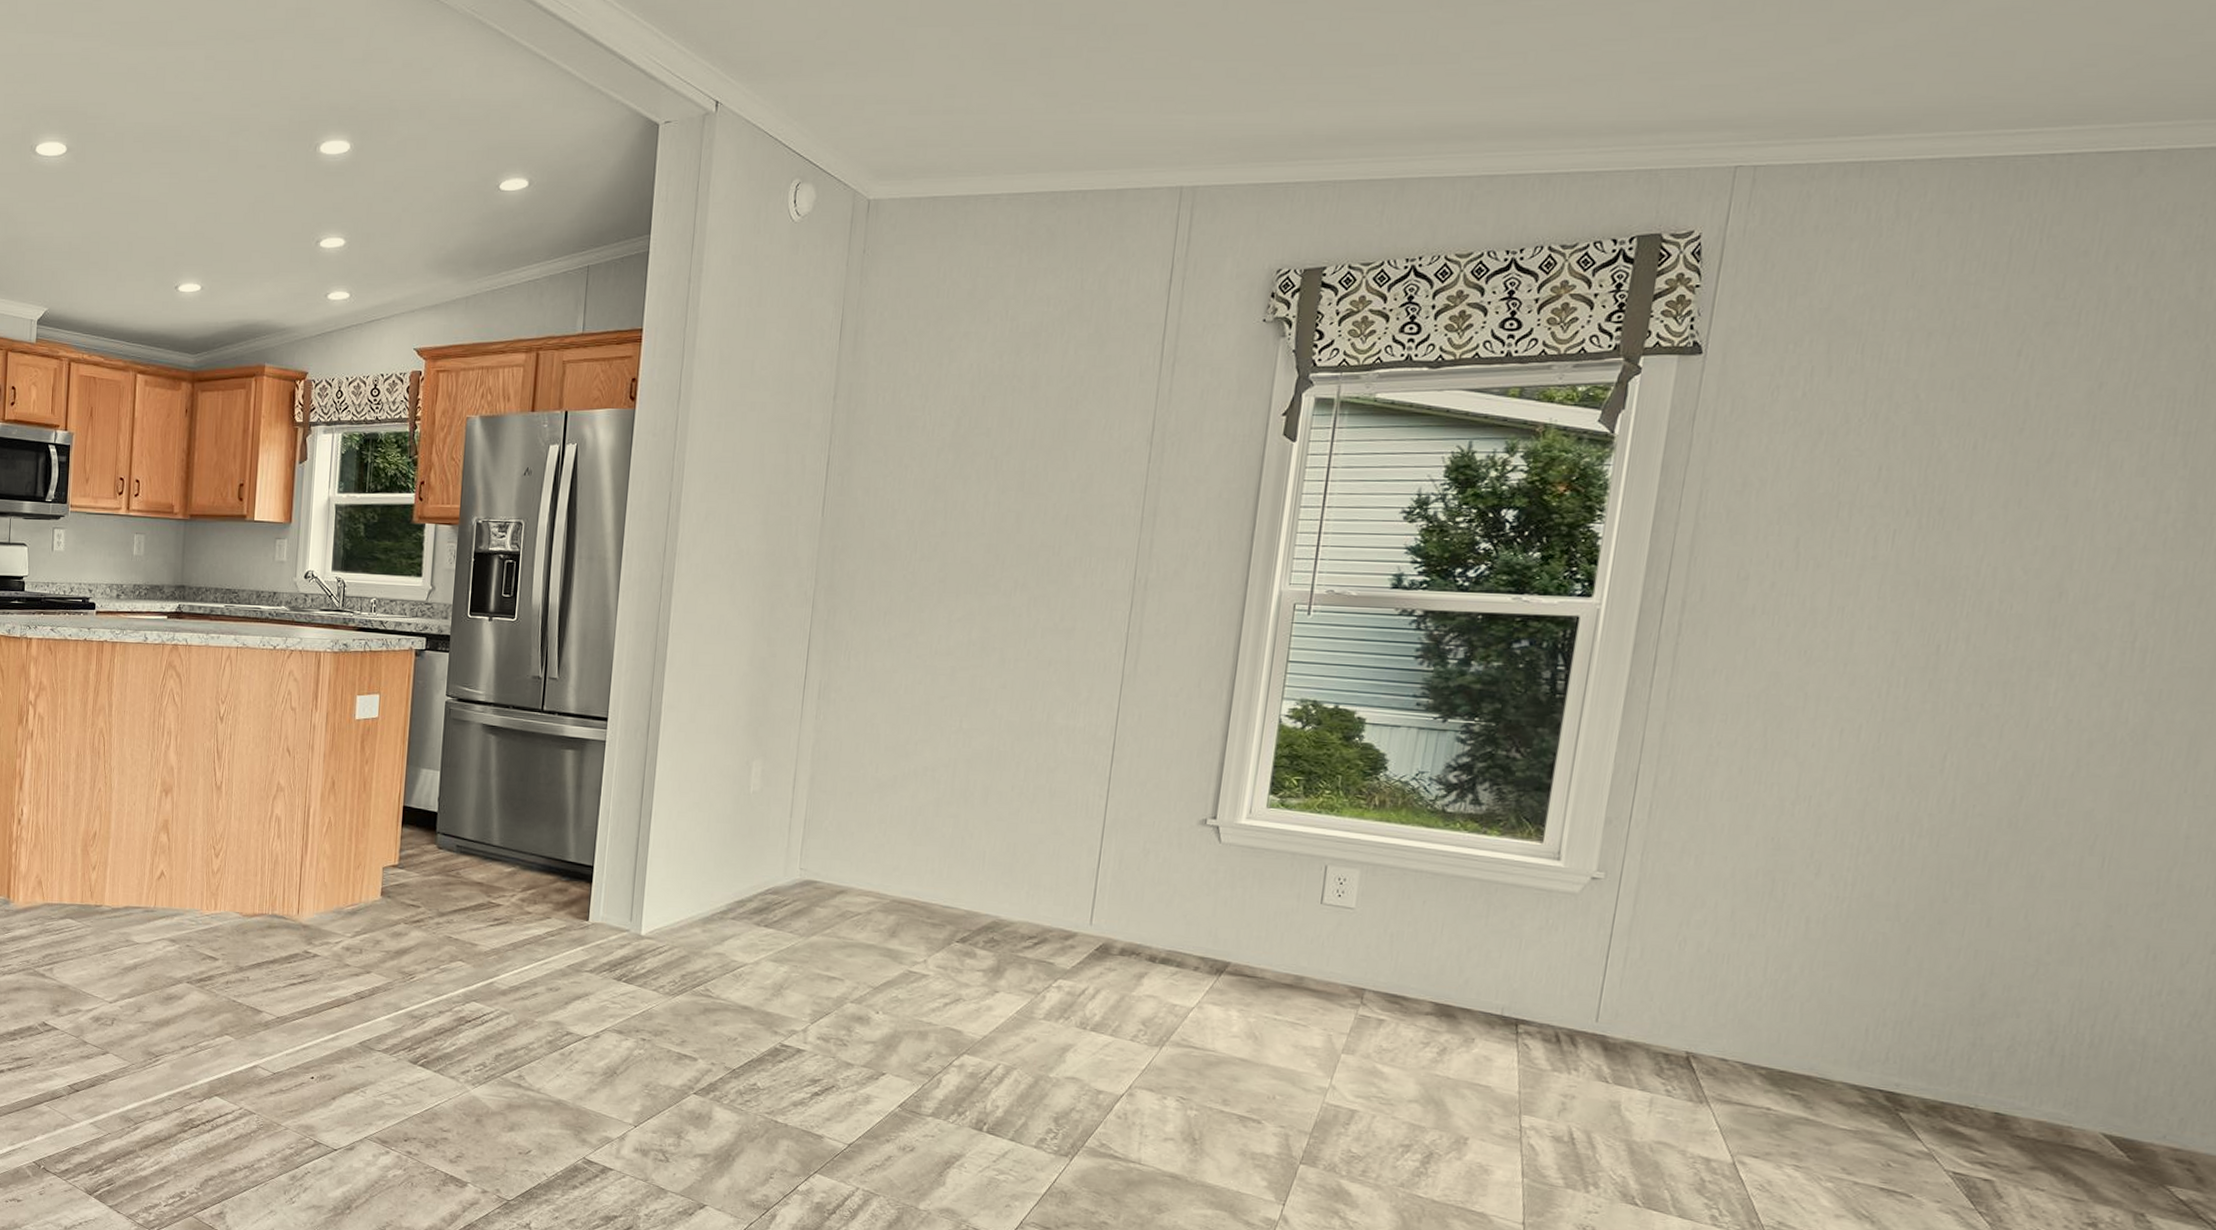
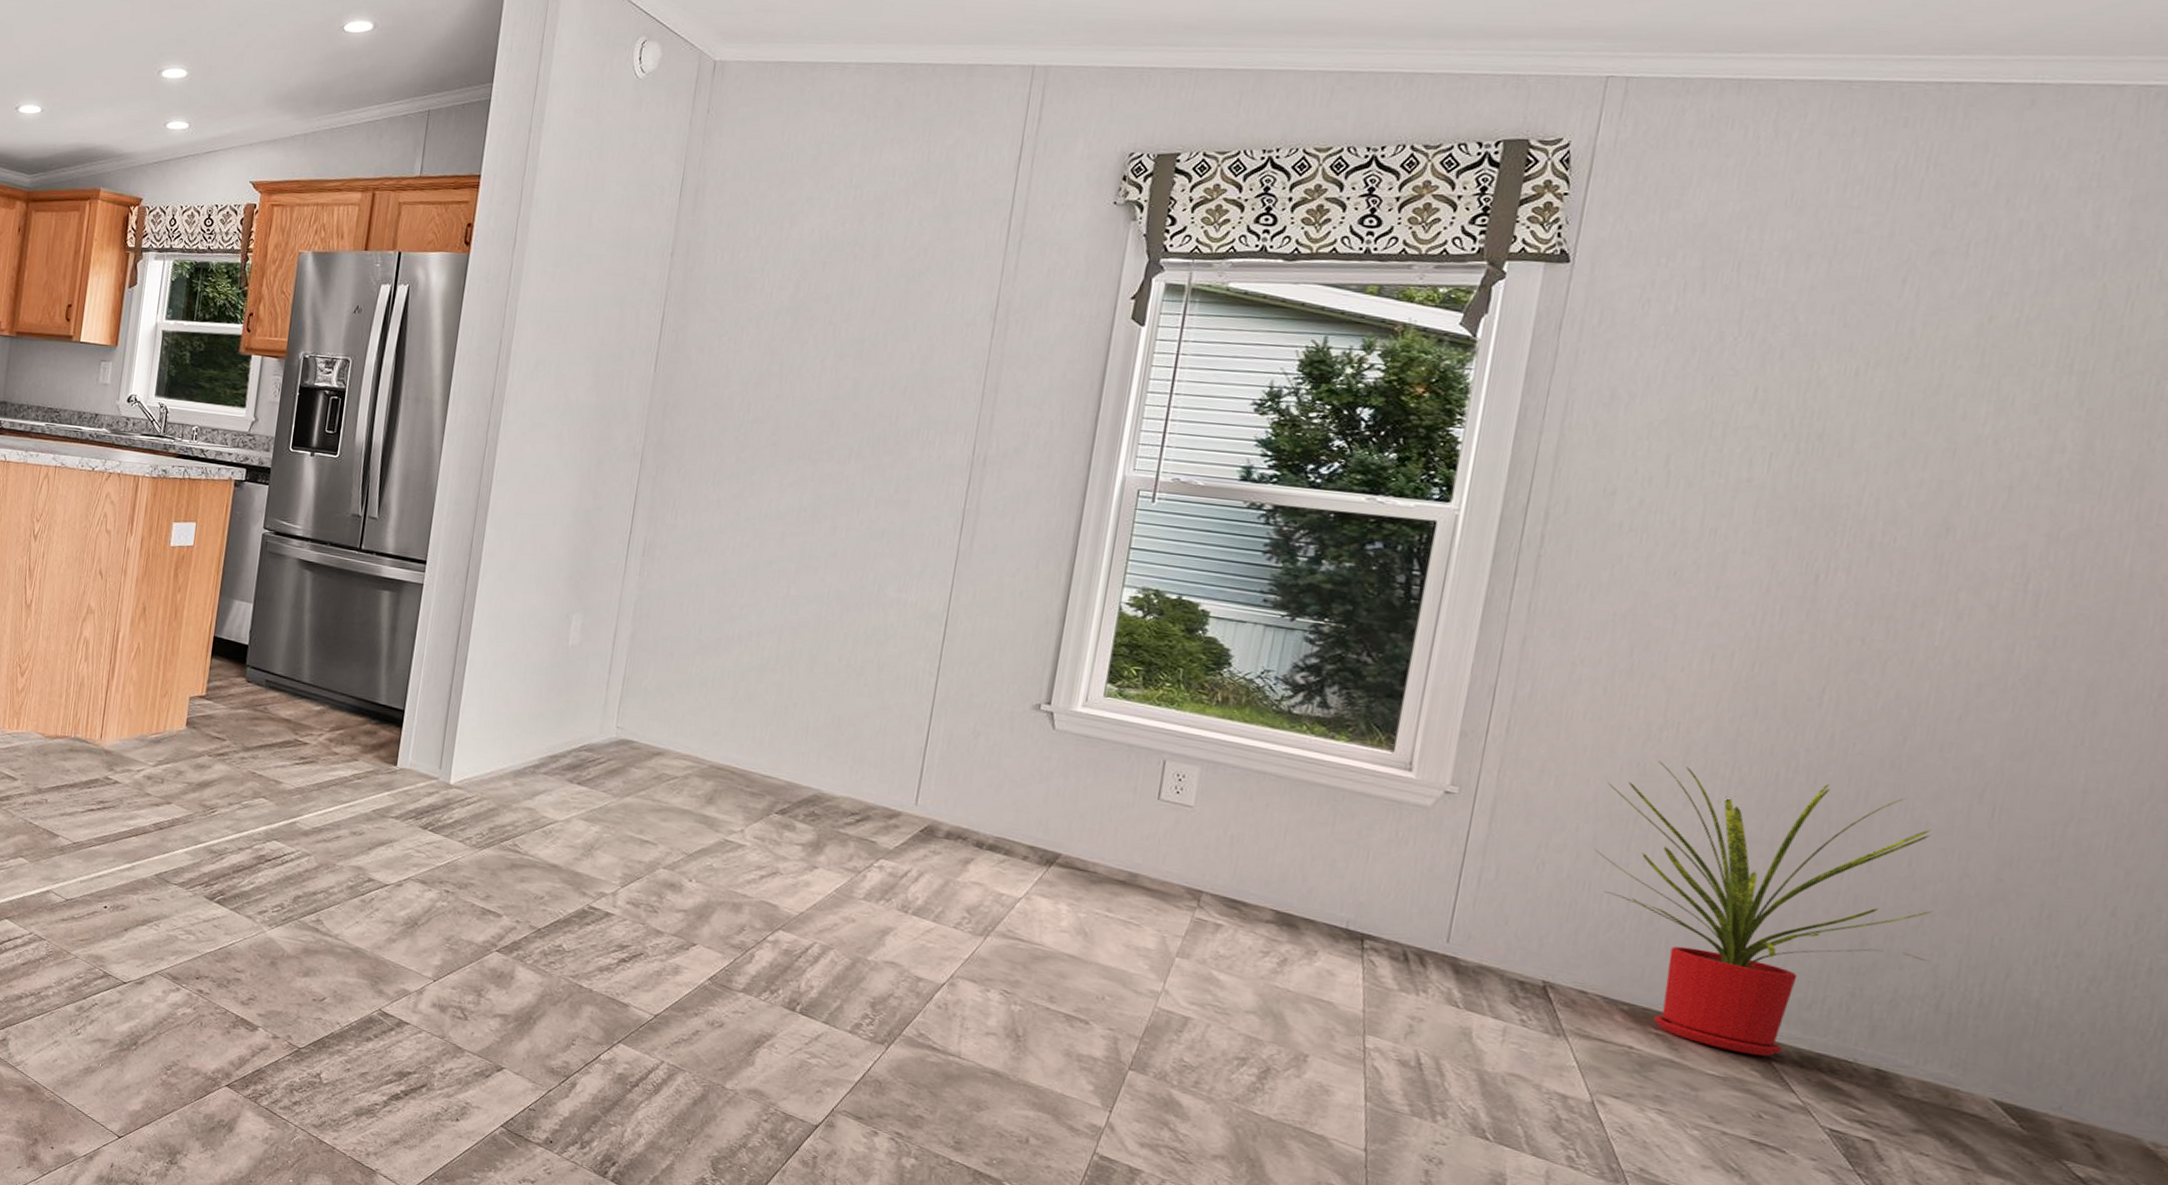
house plant: none [1732,833,2048,1109] -> present [1594,759,1934,1056]

